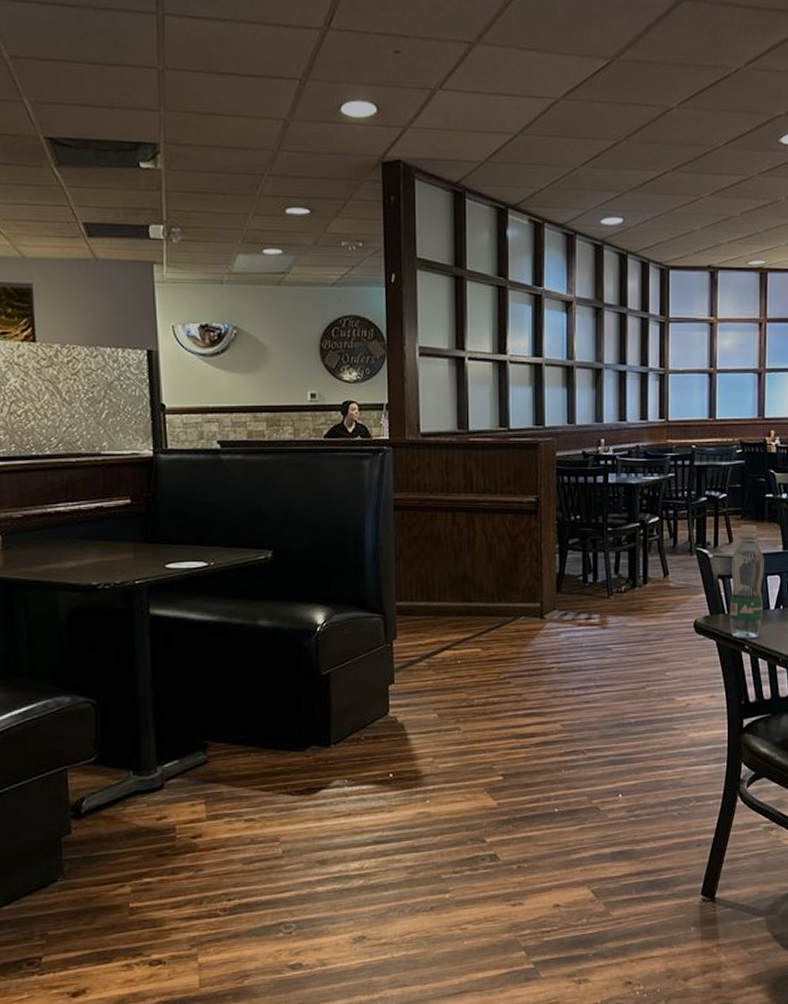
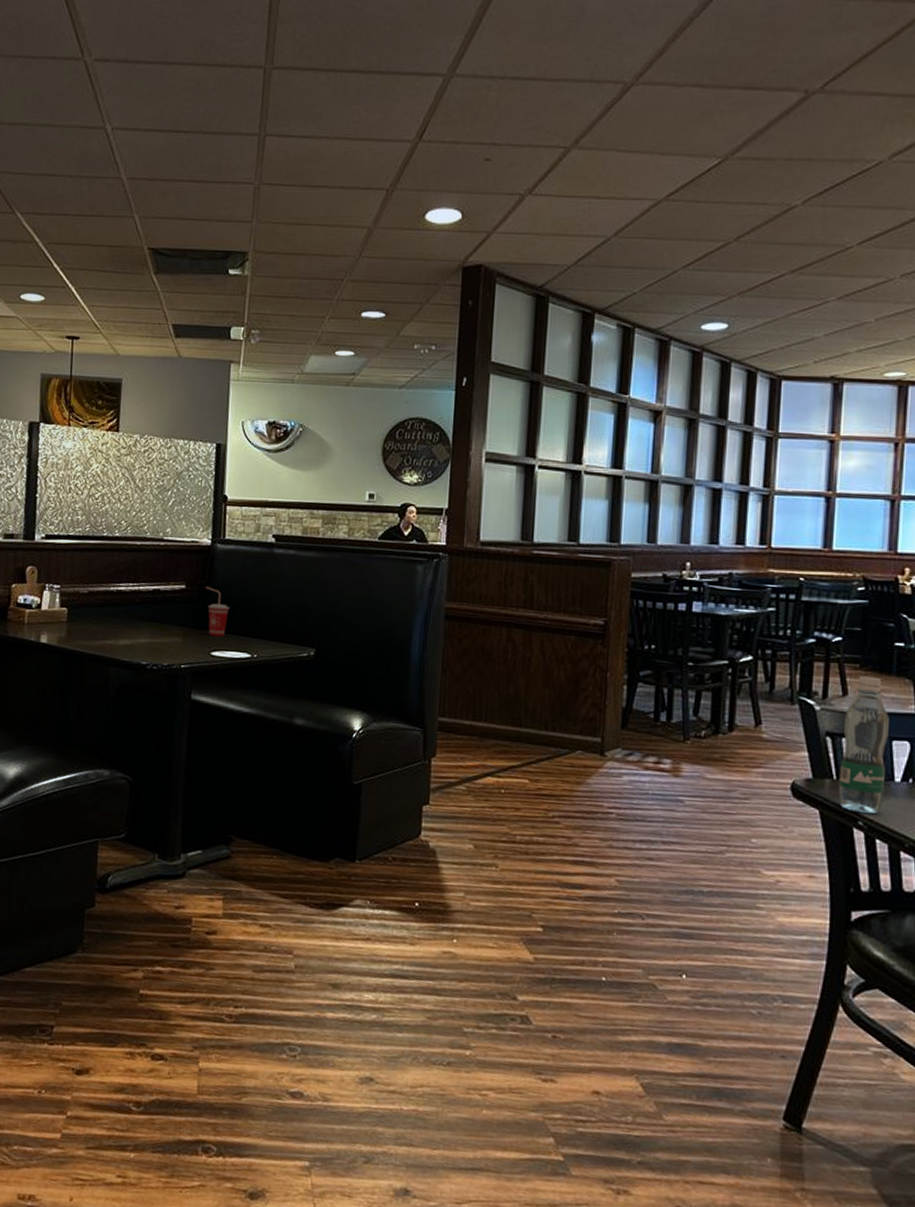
beverage cup: none [152,499,180,549] -> present [205,586,229,637]

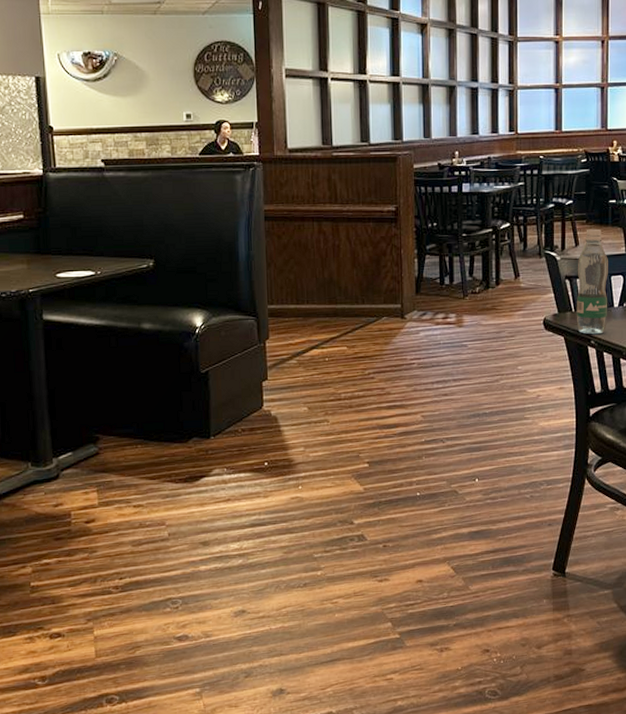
beverage cup: present [205,586,229,637] -> none [42,214,69,260]

